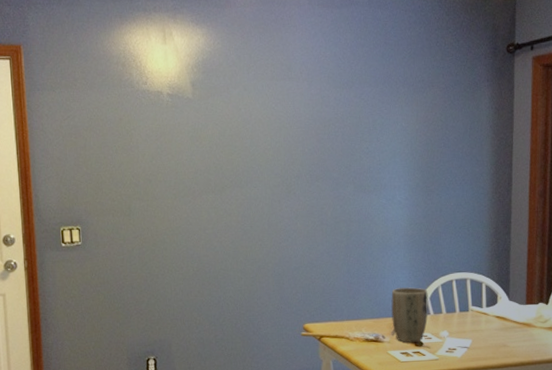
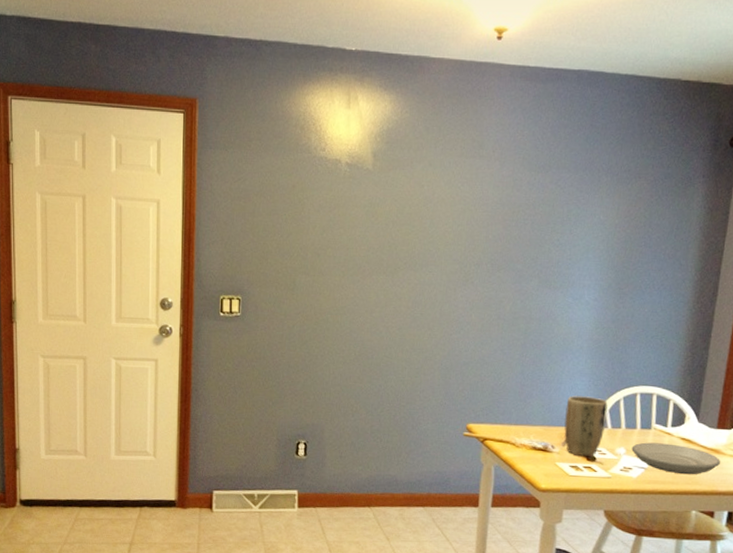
plate: none [453,322,532,350] -> present [631,442,720,475]

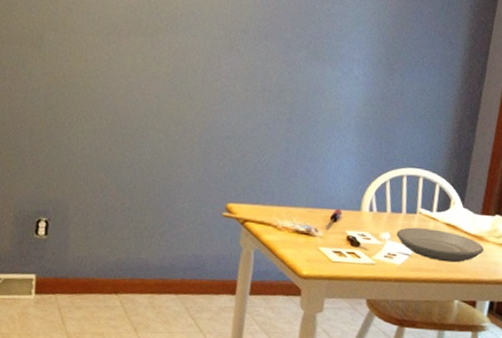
plant pot: present [564,396,608,457] -> none [328,176,374,242]

